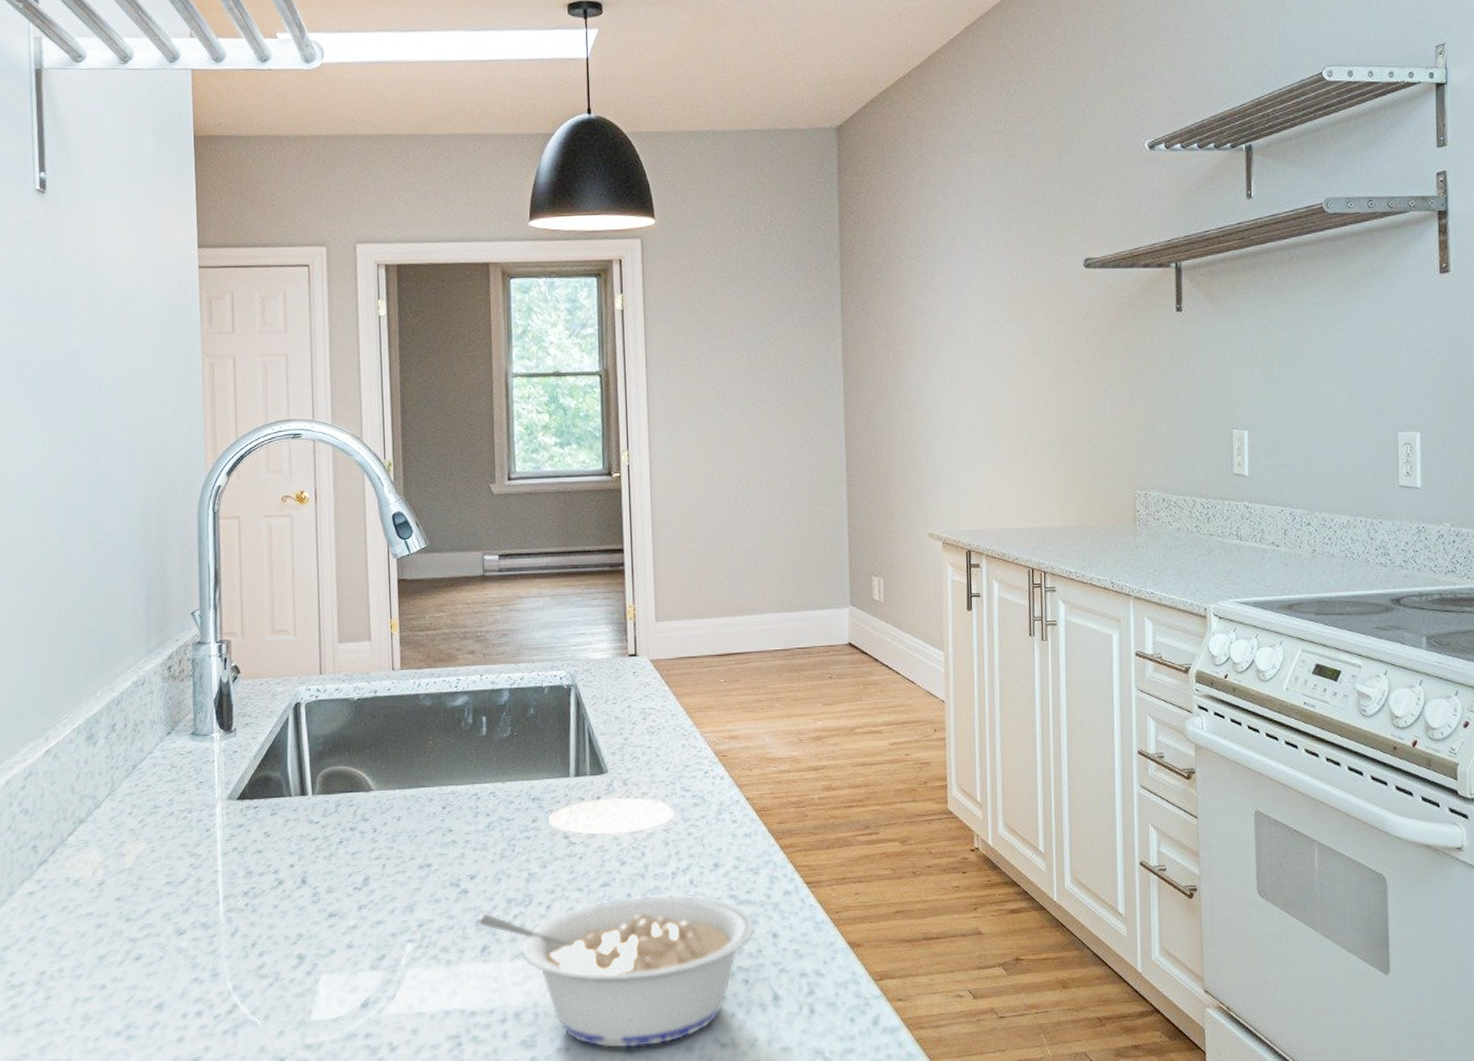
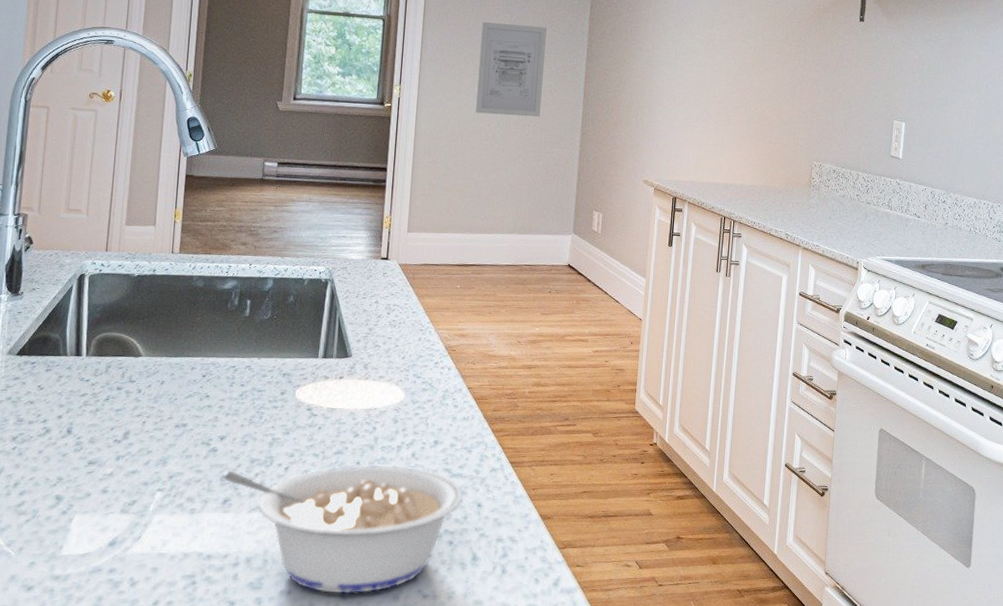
wall art: none [715,363,796,474] -> present [476,21,547,117]

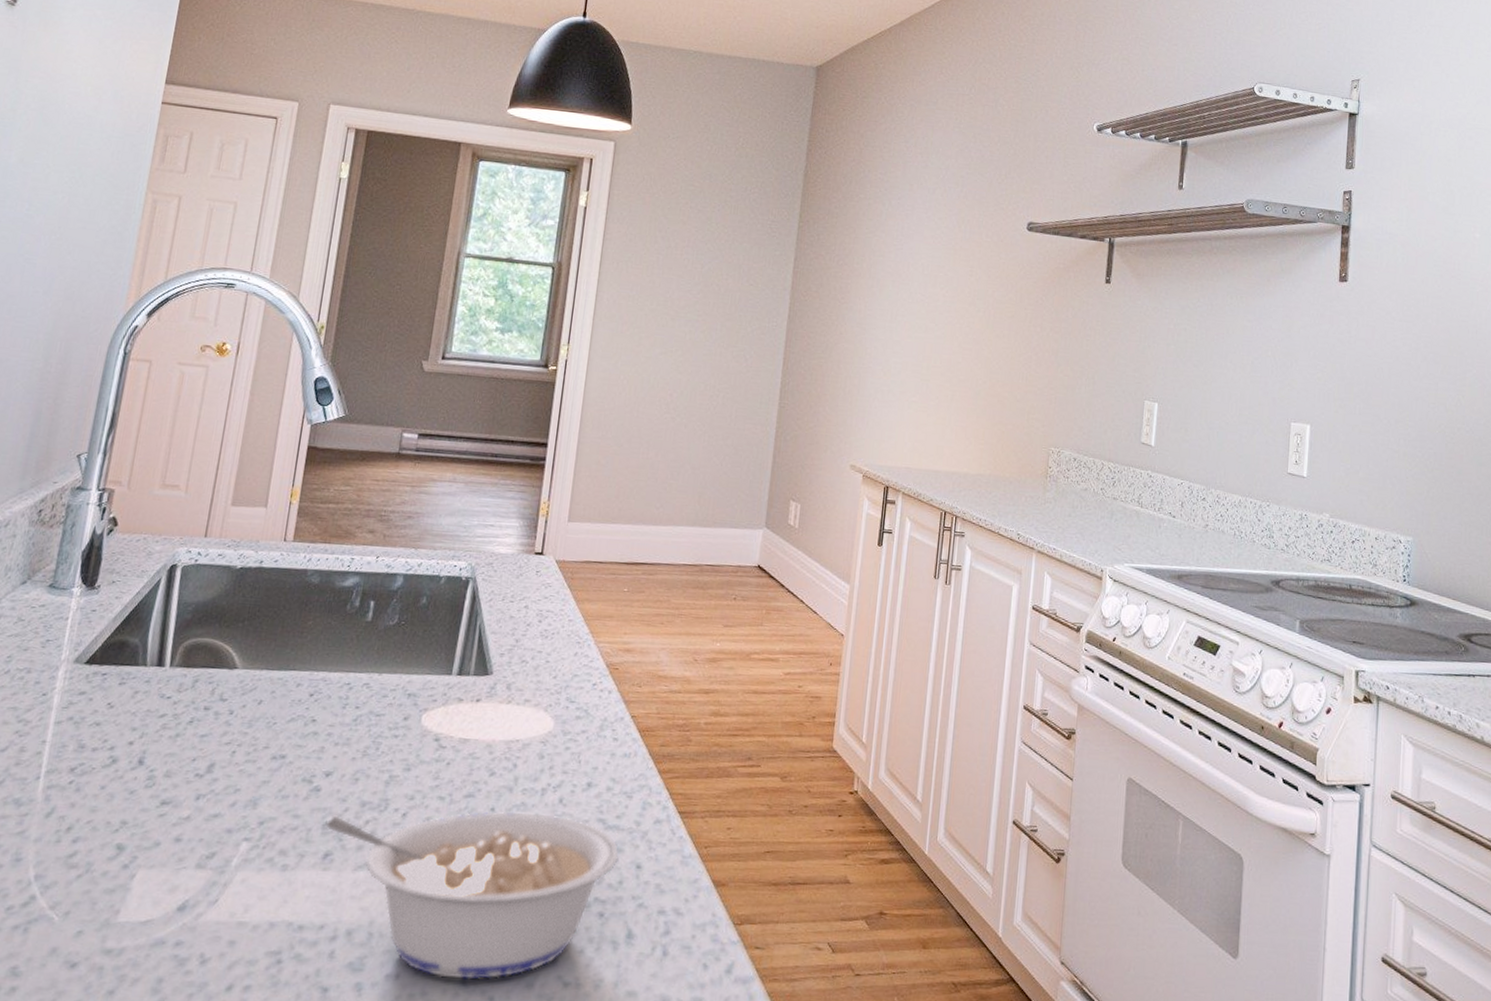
wall art: present [476,21,547,117] -> none [655,272,743,387]

